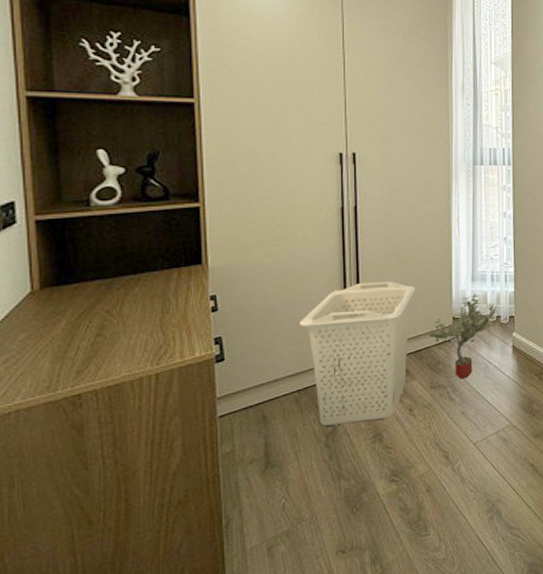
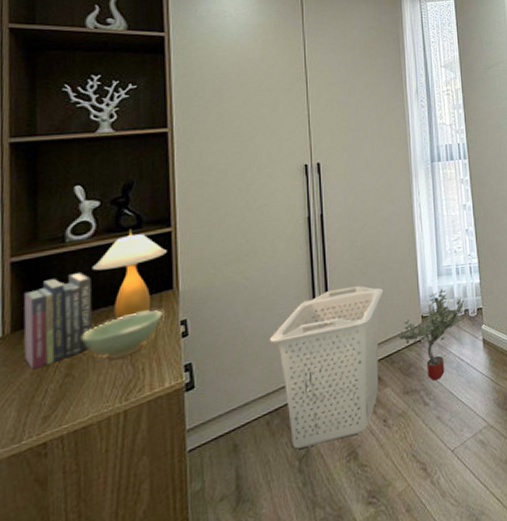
books: none [52,237,121,327] -> present [23,272,92,371]
bowl: none [112,283,192,326] -> present [82,310,163,360]
table lamp: none [119,199,195,287] -> present [92,228,167,319]

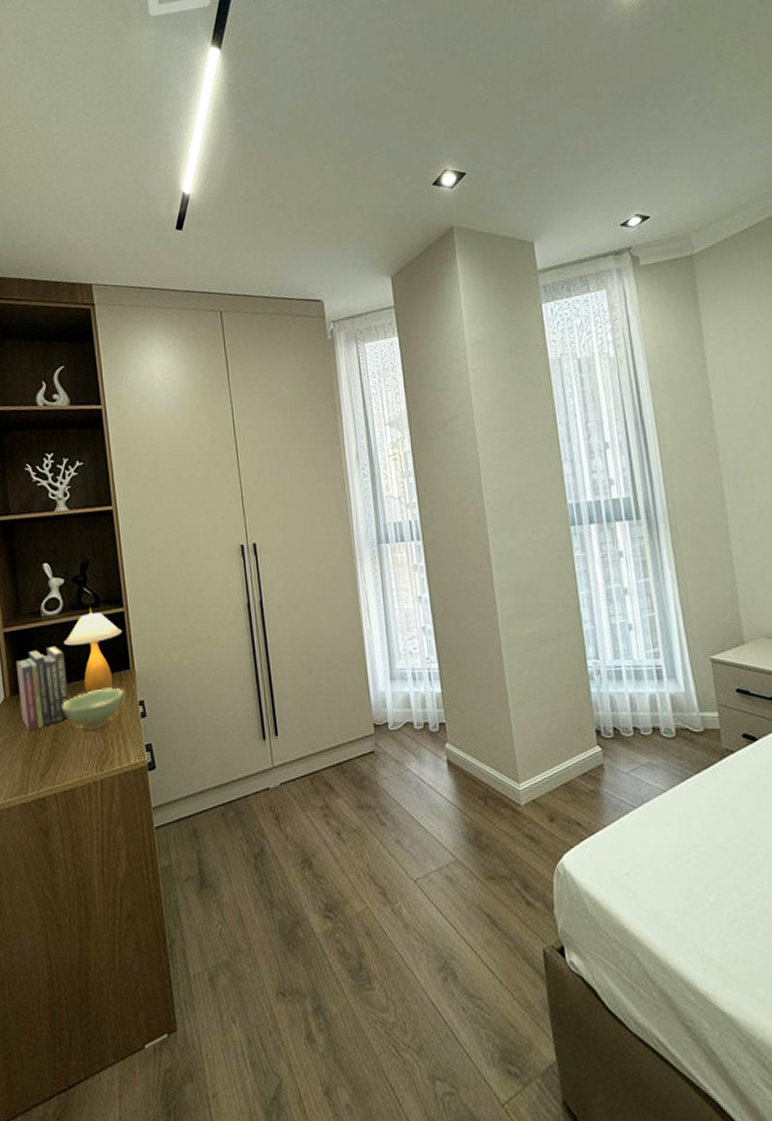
laundry basket: present [269,285,384,449] -> none [218,682,331,846]
potted tree: present [399,289,466,381] -> none [349,695,426,800]

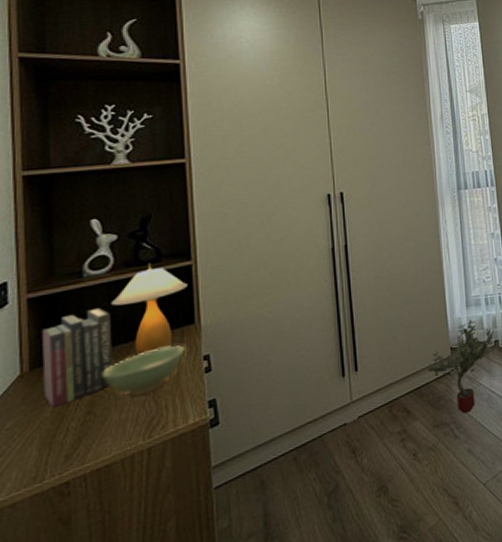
potted tree: none [349,695,426,800] -> present [428,319,496,414]

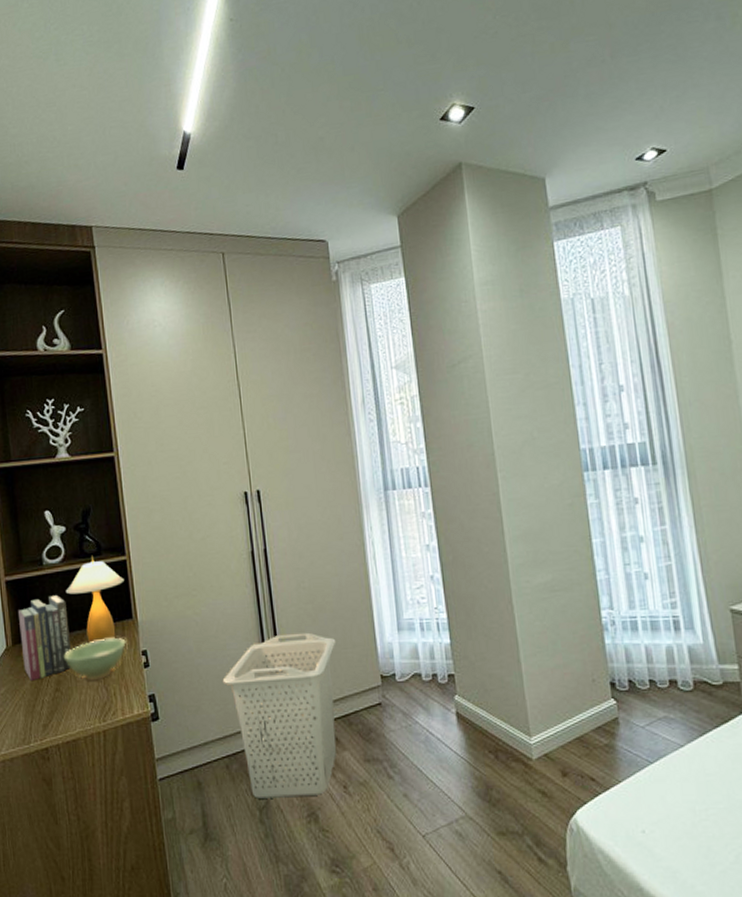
laundry basket: none [295,317,411,485] -> present [222,632,337,799]
potted tree: present [428,319,496,414] -> none [356,646,434,753]

